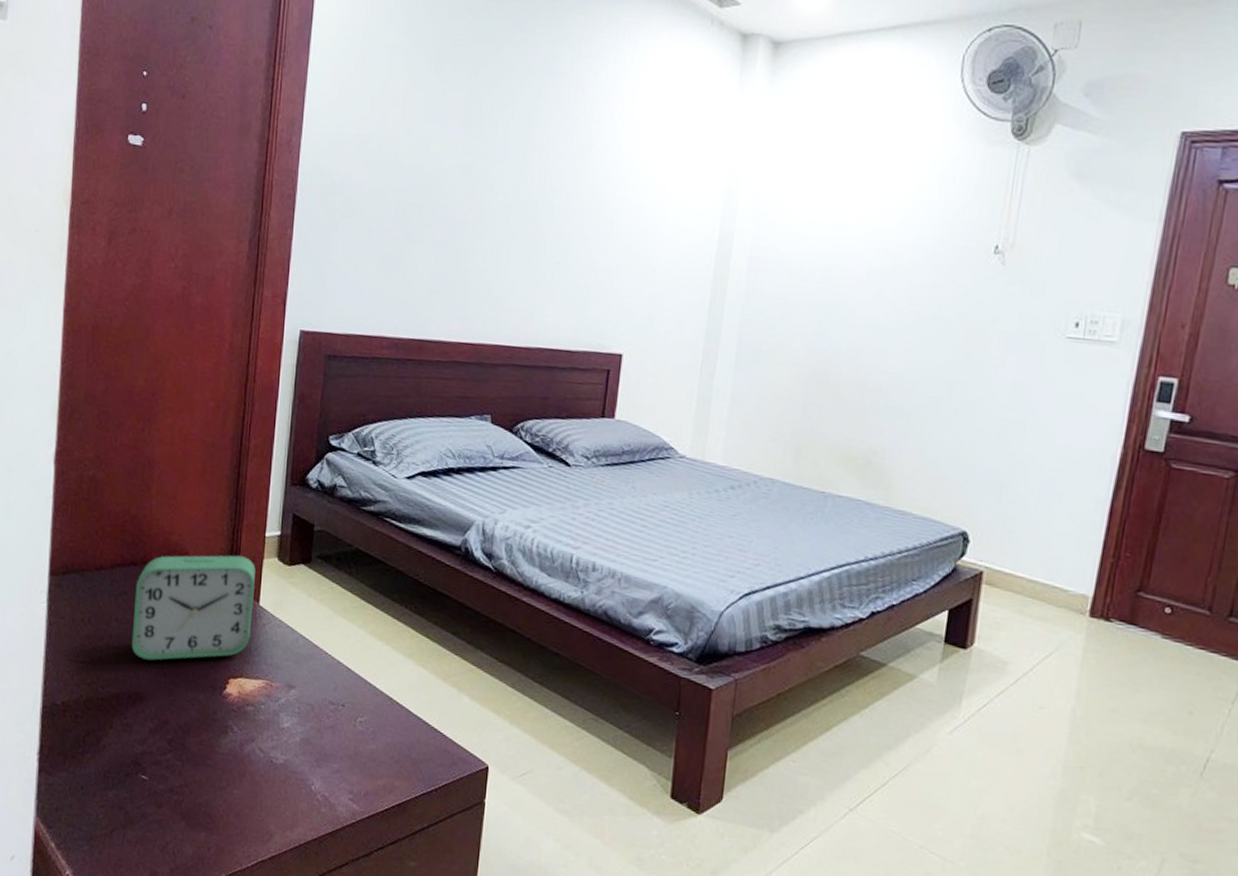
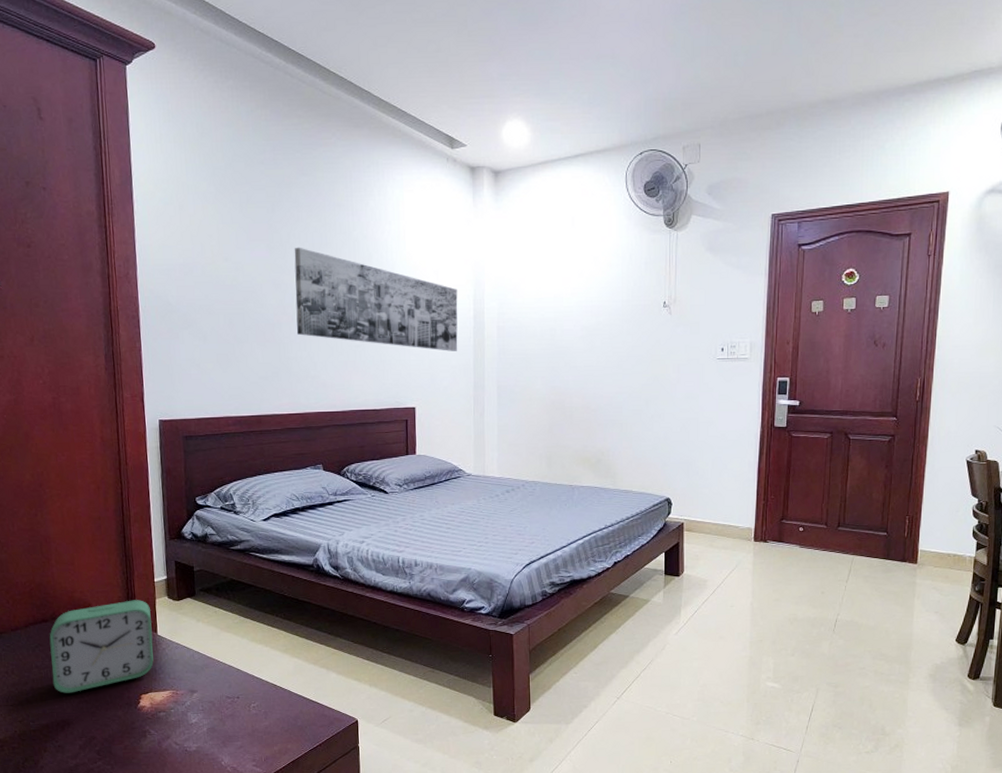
wall art: none [483,124,701,284] -> present [294,247,458,351]

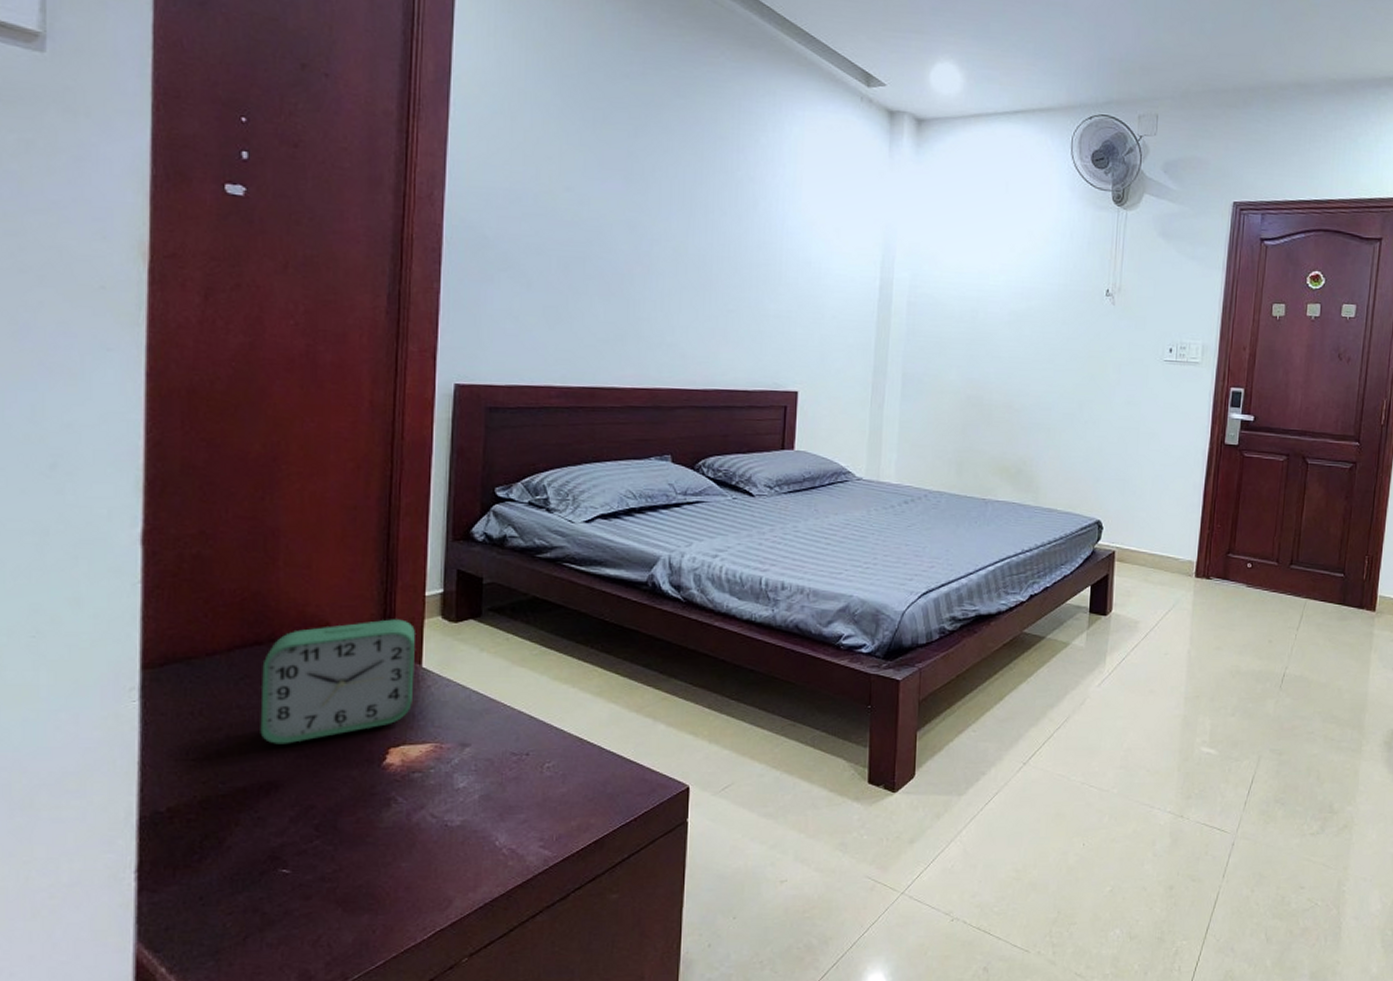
wall art: present [294,247,458,351] -> none [652,183,862,327]

